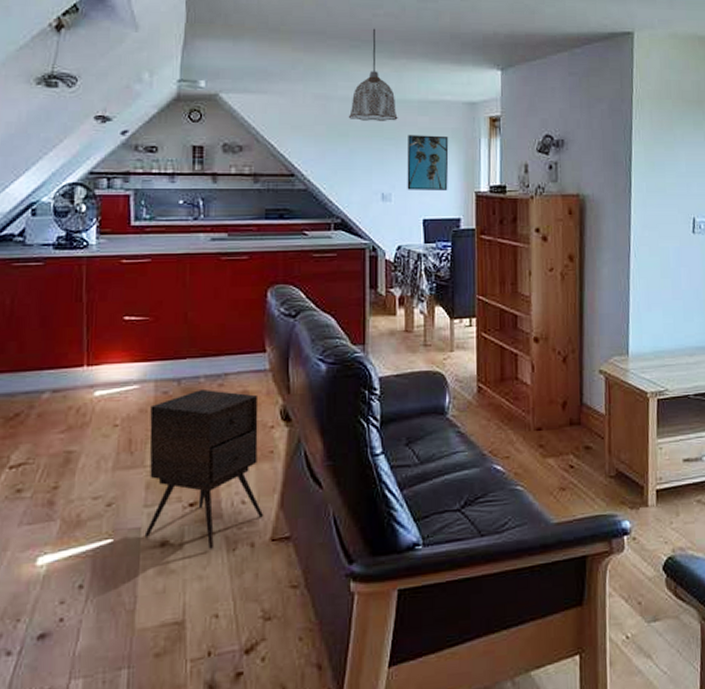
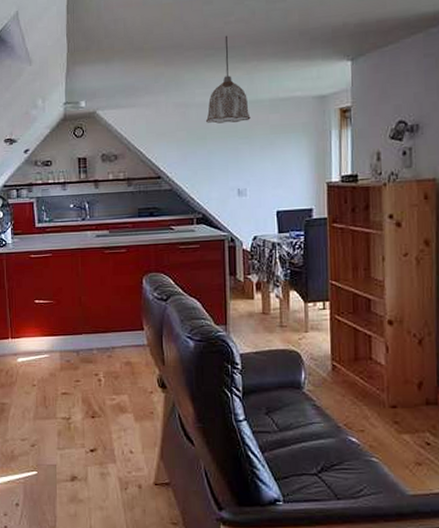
side table: present [144,390,263,549] -> none [58,360,147,486]
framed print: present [407,135,449,190] -> none [260,130,300,185]

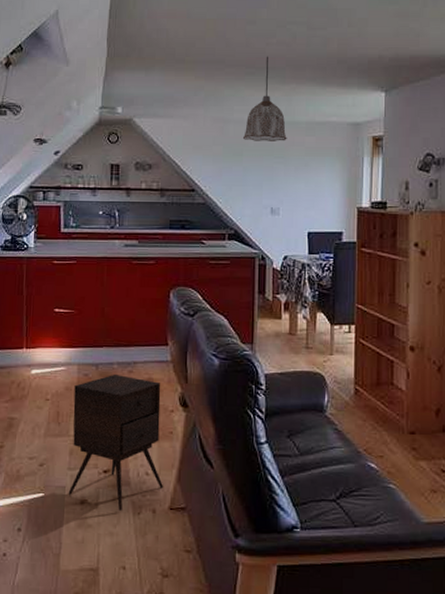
side table: none [58,360,147,486] -> present [68,375,163,511]

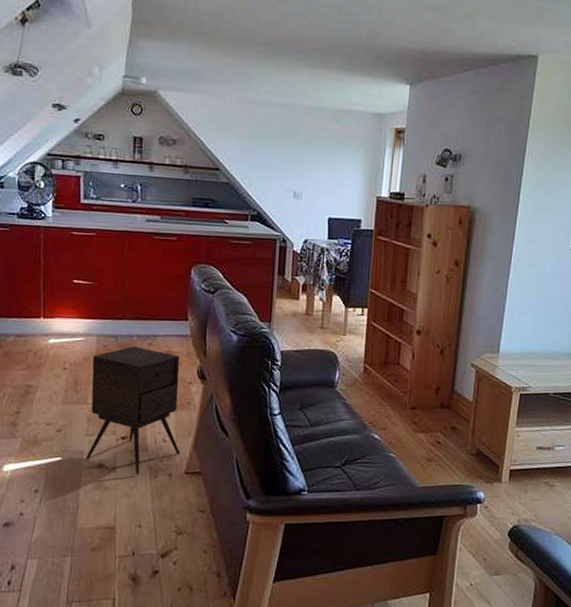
pendant lamp: present [242,56,287,141] -> none [269,38,313,127]

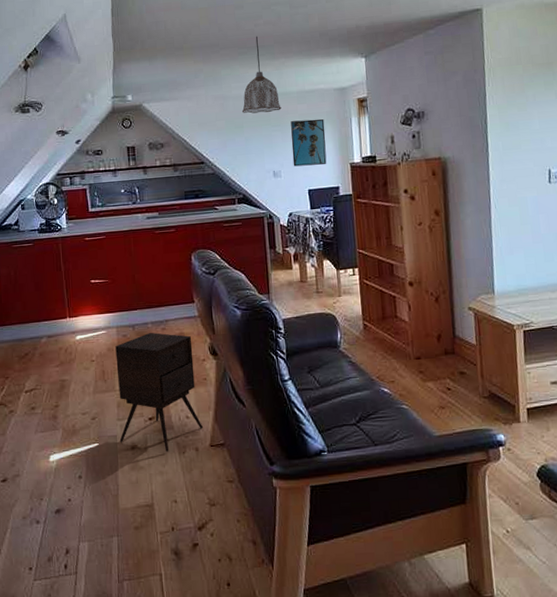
pendant lamp: none [269,38,313,127] -> present [241,36,282,114]
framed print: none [316,140,357,193] -> present [291,118,327,167]

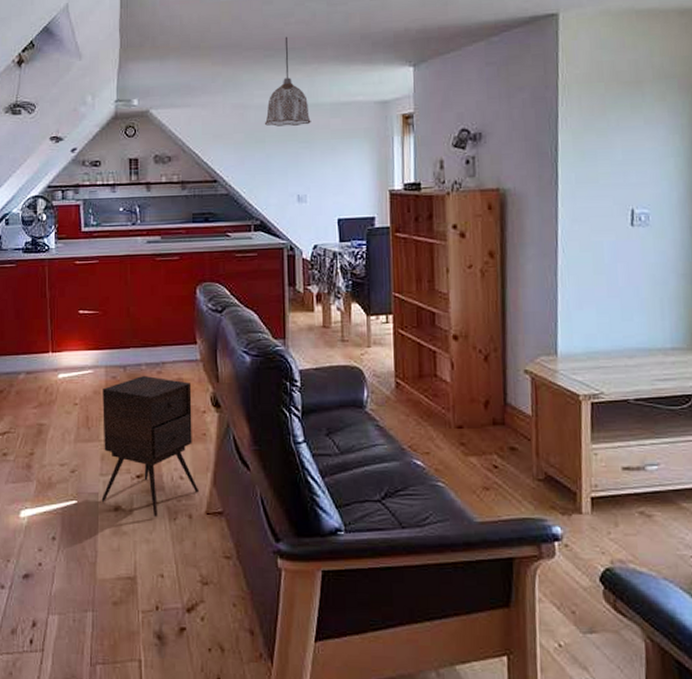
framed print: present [291,118,327,167] -> none [320,136,362,191]

